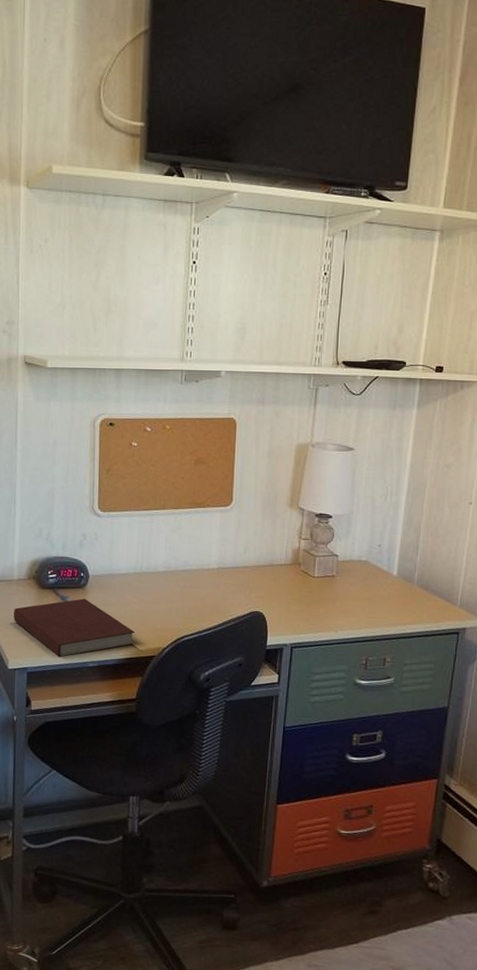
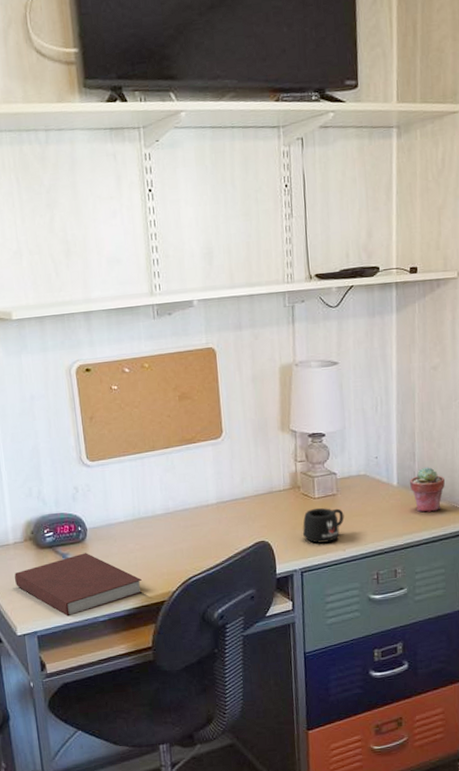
mug: none [297,586,341,622] -> present [302,507,344,543]
potted succulent: none [410,561,445,607] -> present [410,466,445,513]

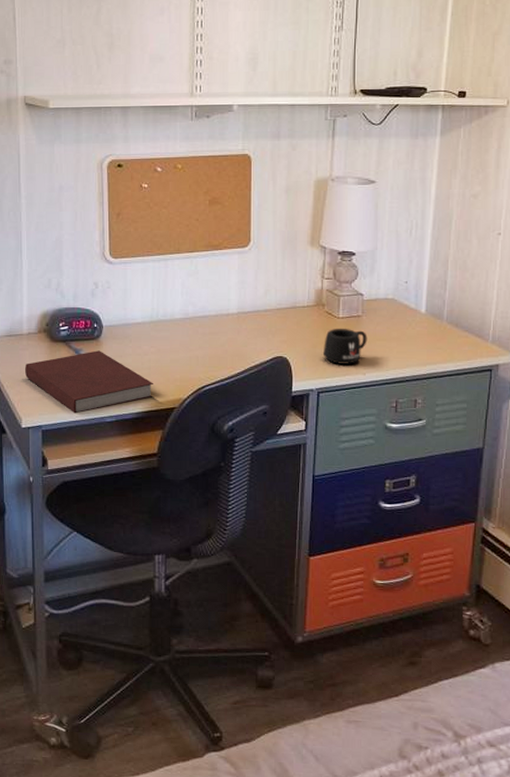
potted succulent: present [410,466,445,513] -> none [439,296,475,344]

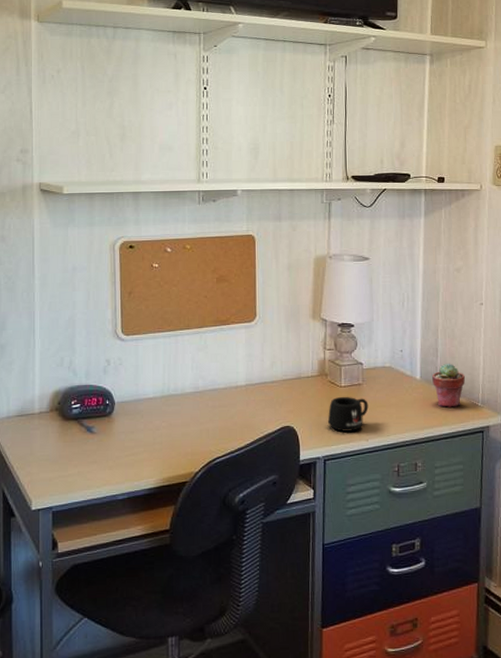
notebook: present [25,350,153,414] -> none [36,427,165,493]
potted succulent: none [439,296,475,344] -> present [432,363,465,408]

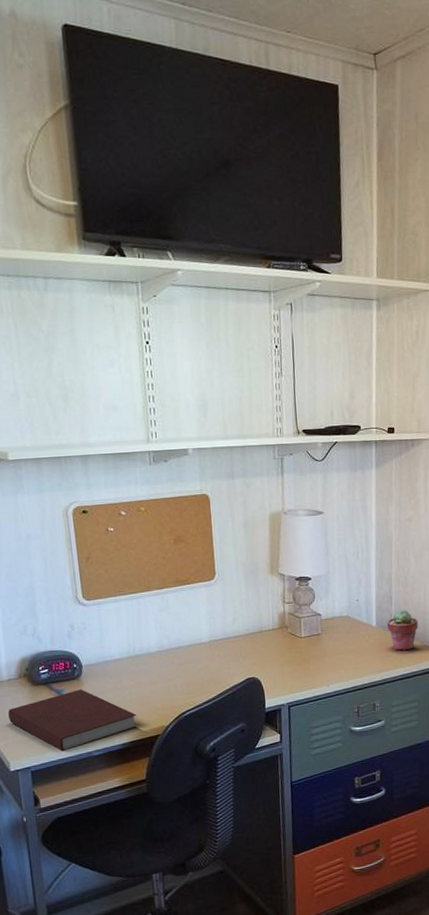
notebook: none [36,427,165,493] -> present [8,689,137,752]
mug: present [327,396,369,432] -> none [289,646,328,679]

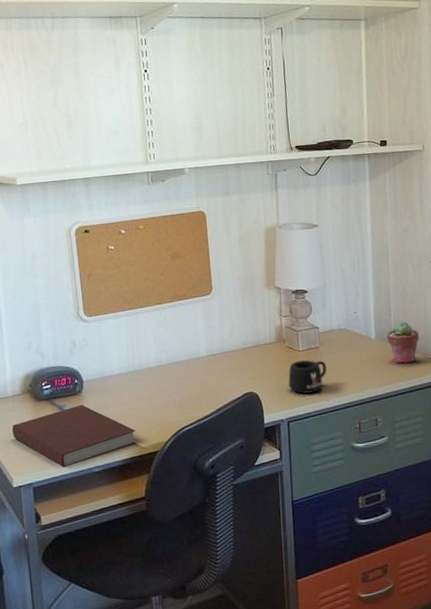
mug: none [289,646,328,679] -> present [288,360,327,394]

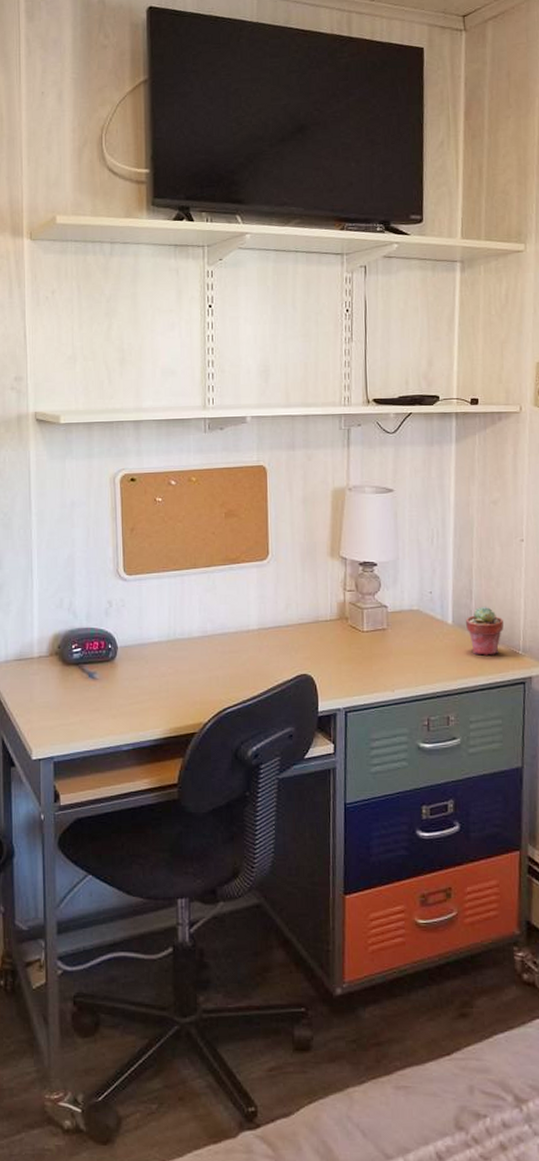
notebook: present [12,404,137,468] -> none [36,673,172,743]
mug: present [288,360,327,394] -> none [348,642,394,681]

